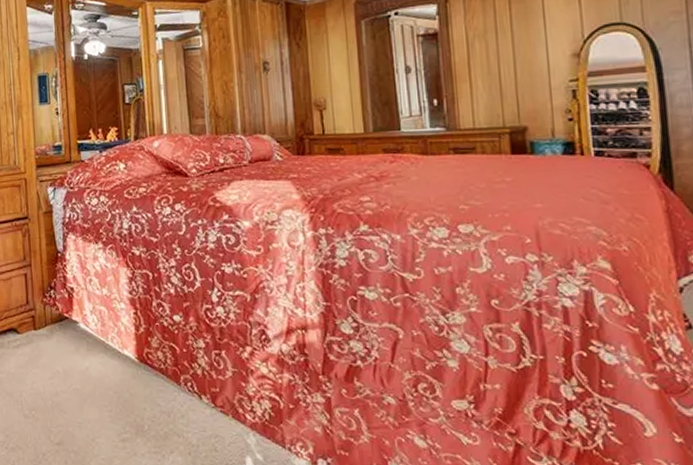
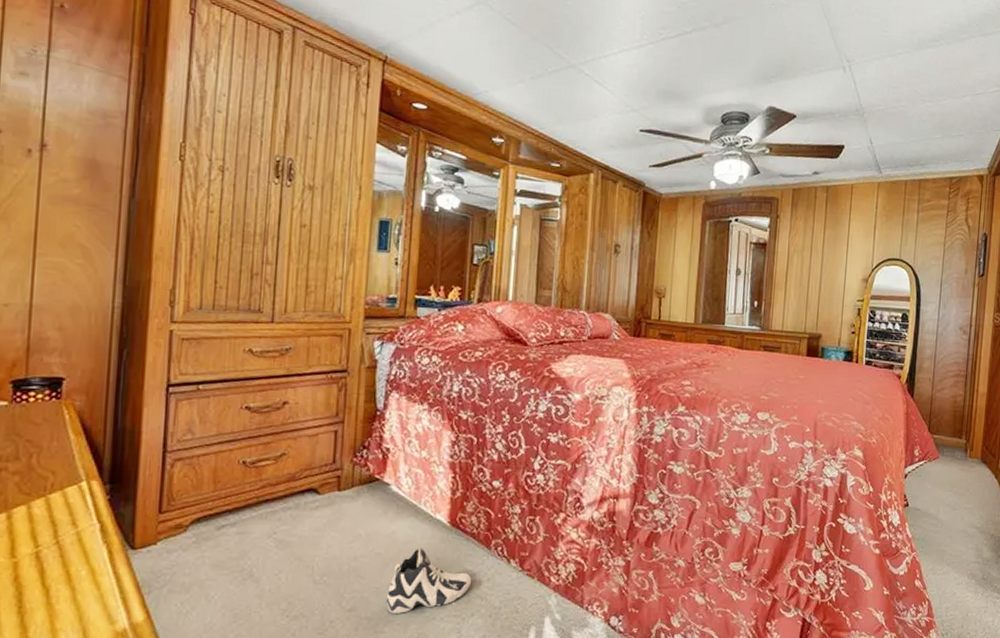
sneaker: none [88,383,167,448] -> present [386,547,472,613]

